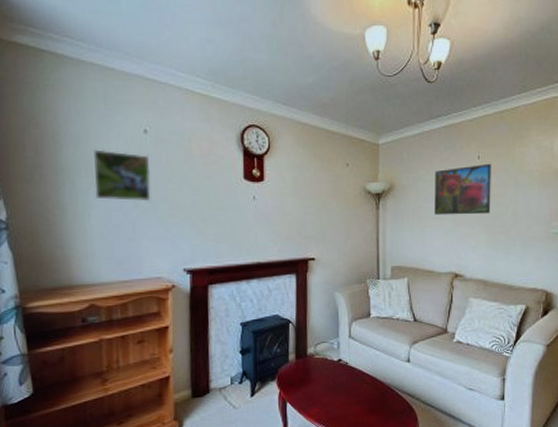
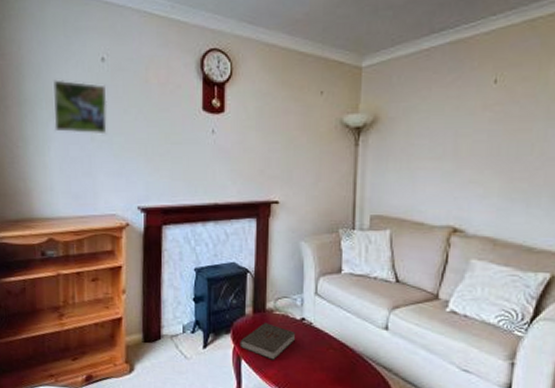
book: none [284,367,335,400] -> present [240,323,296,360]
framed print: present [434,163,491,215] -> none [430,88,513,155]

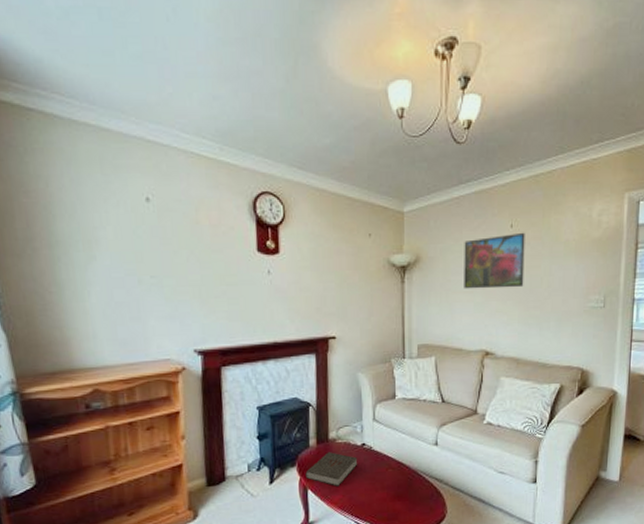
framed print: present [53,79,107,133] -> none [91,220,156,276]
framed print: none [430,88,513,155] -> present [464,232,525,289]

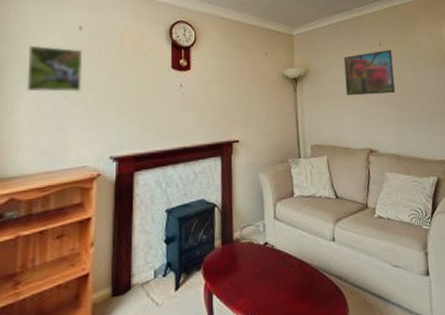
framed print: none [91,220,156,276] -> present [26,45,83,92]
book: present [305,452,358,486] -> none [210,253,261,290]

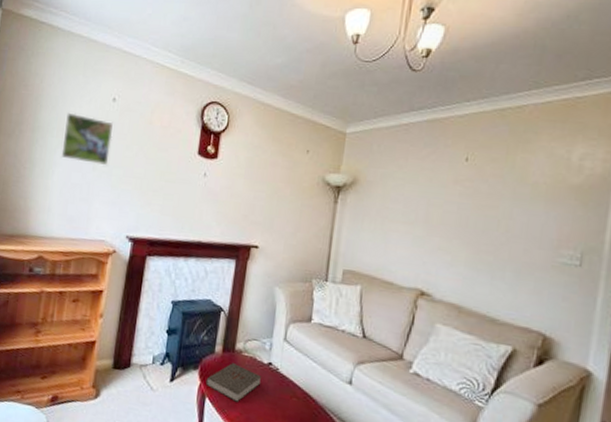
book: none [210,253,261,290] -> present [206,363,262,402]
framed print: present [343,49,396,96] -> none [403,167,483,228]

